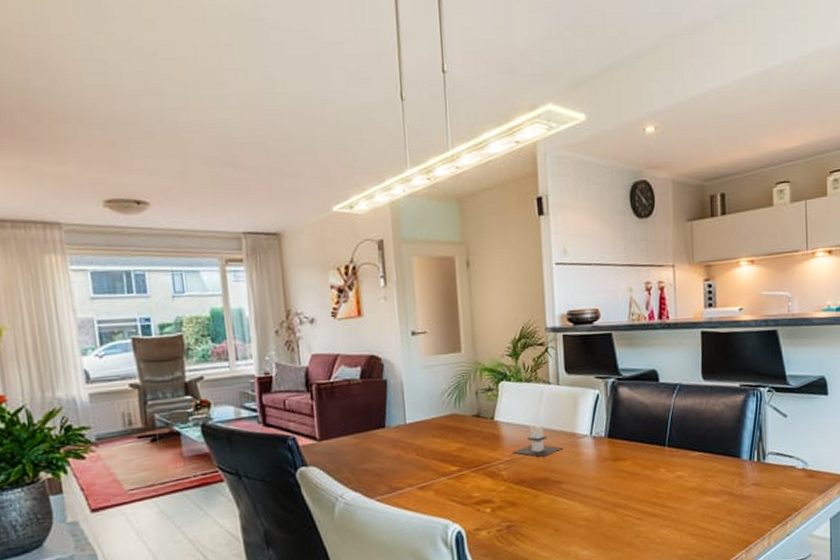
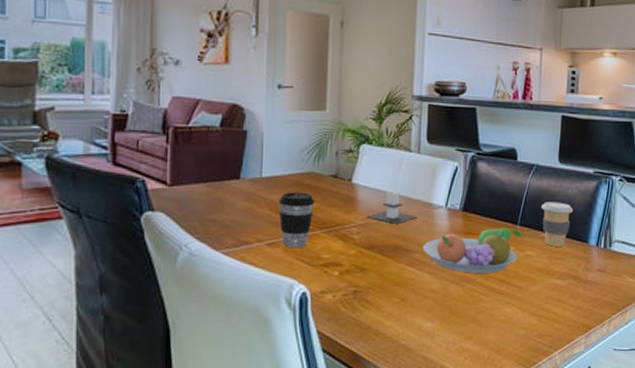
coffee cup: none [425,434,461,490] -> present [278,192,316,249]
fruit bowl: none [571,450,671,499] -> present [423,228,522,273]
coffee cup: none [689,419,721,465] -> present [542,202,573,247]

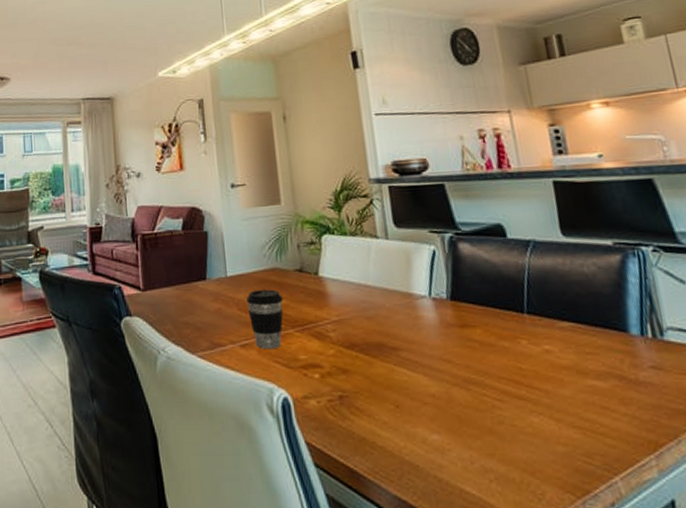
candle: present [366,191,416,224] -> none [340,282,397,319]
fruit bowl: present [423,228,522,273] -> none [410,317,533,374]
coffee cup: present [542,202,573,247] -> none [551,283,597,339]

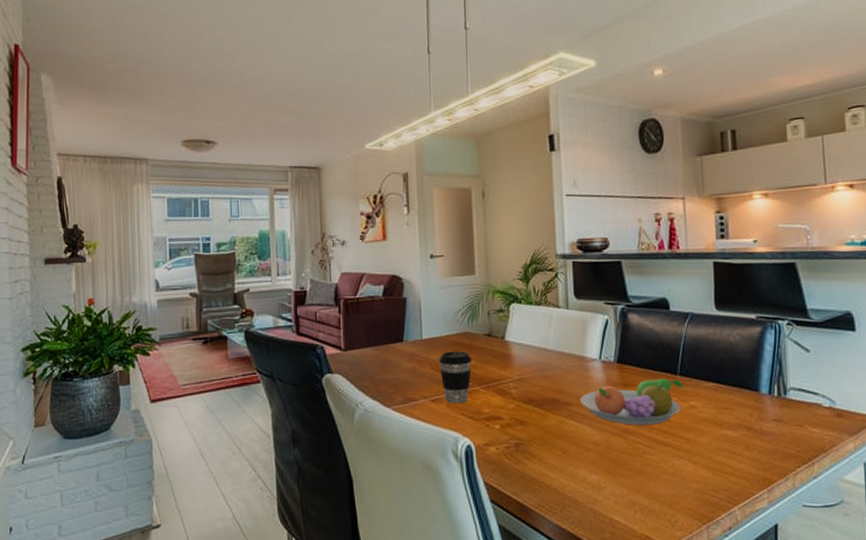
fruit bowl: none [410,317,533,374] -> present [580,378,683,425]

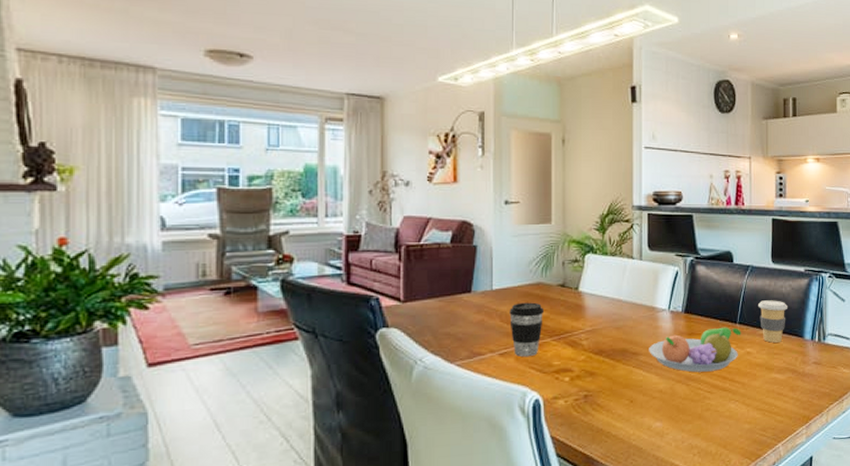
coffee cup: none [702,350,737,396] -> present [758,300,787,343]

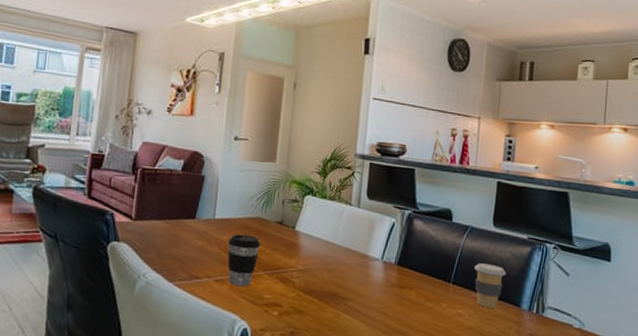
fruit bowl: present [649,327,741,372] -> none [358,284,454,328]

